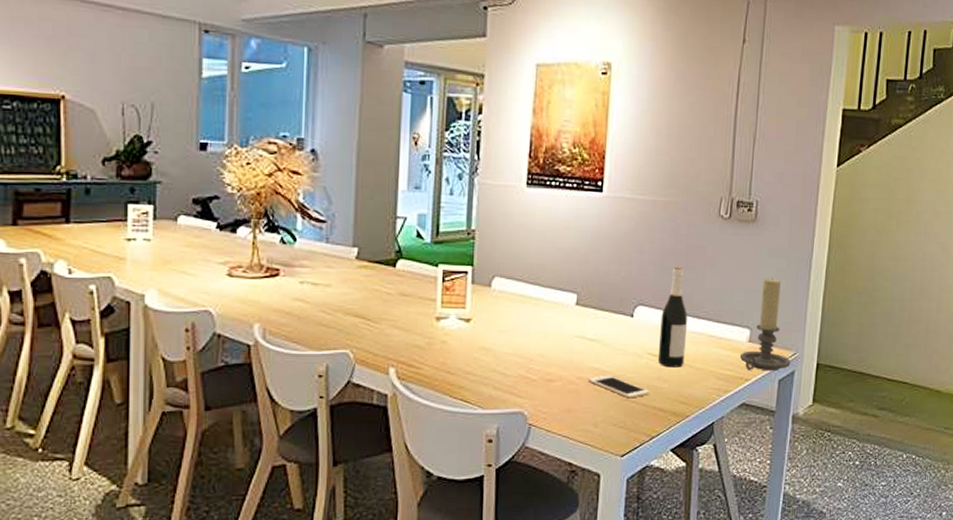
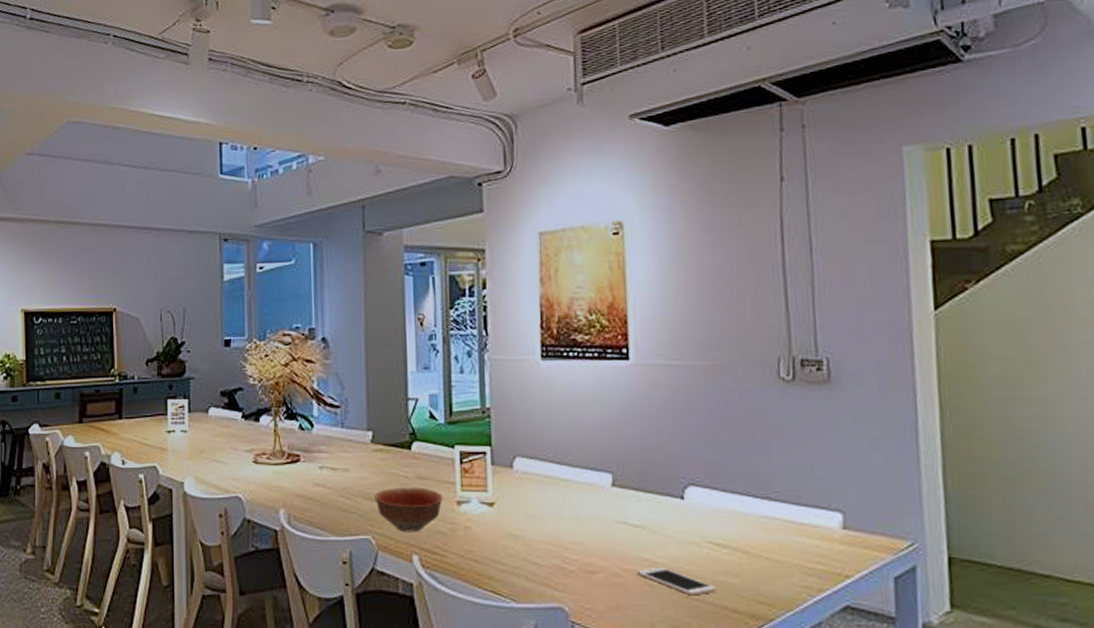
bowl: none [355,303,424,346] -> present [374,487,443,532]
wine bottle: present [657,266,688,368] -> none [719,439,758,560]
candle holder: present [739,278,791,371] -> none [832,449,909,566]

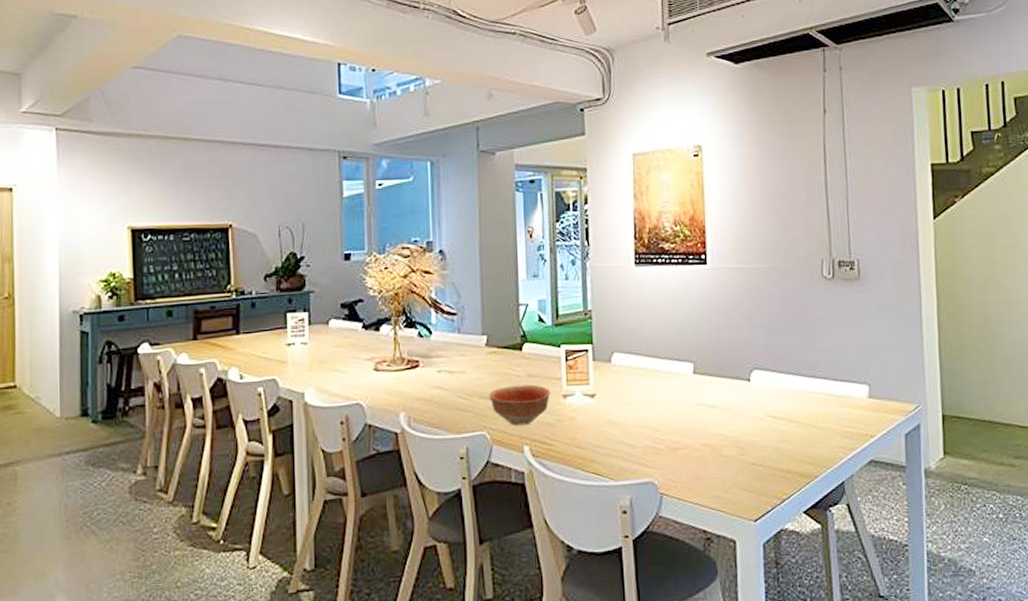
cell phone: present [637,566,717,596] -> none [714,439,776,462]

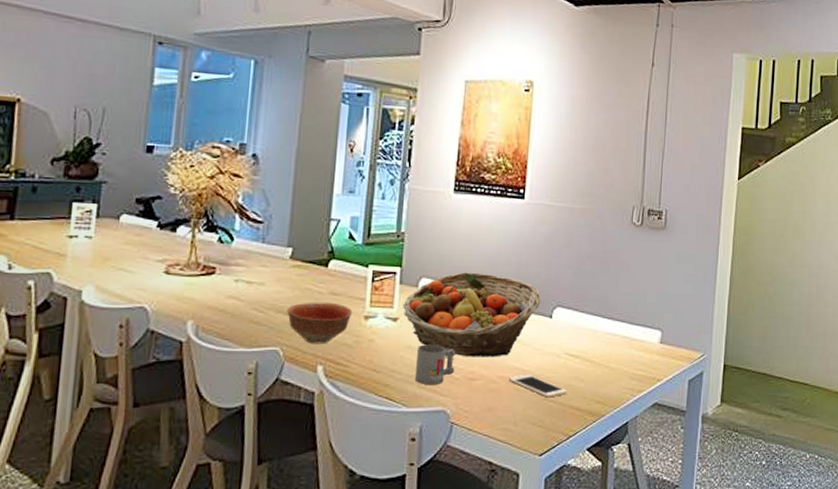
fruit basket: none [599,342,736,427] -> present [403,272,541,357]
mug: none [618,417,658,458] -> present [414,344,456,386]
cell phone: none [714,439,776,462] -> present [509,374,568,398]

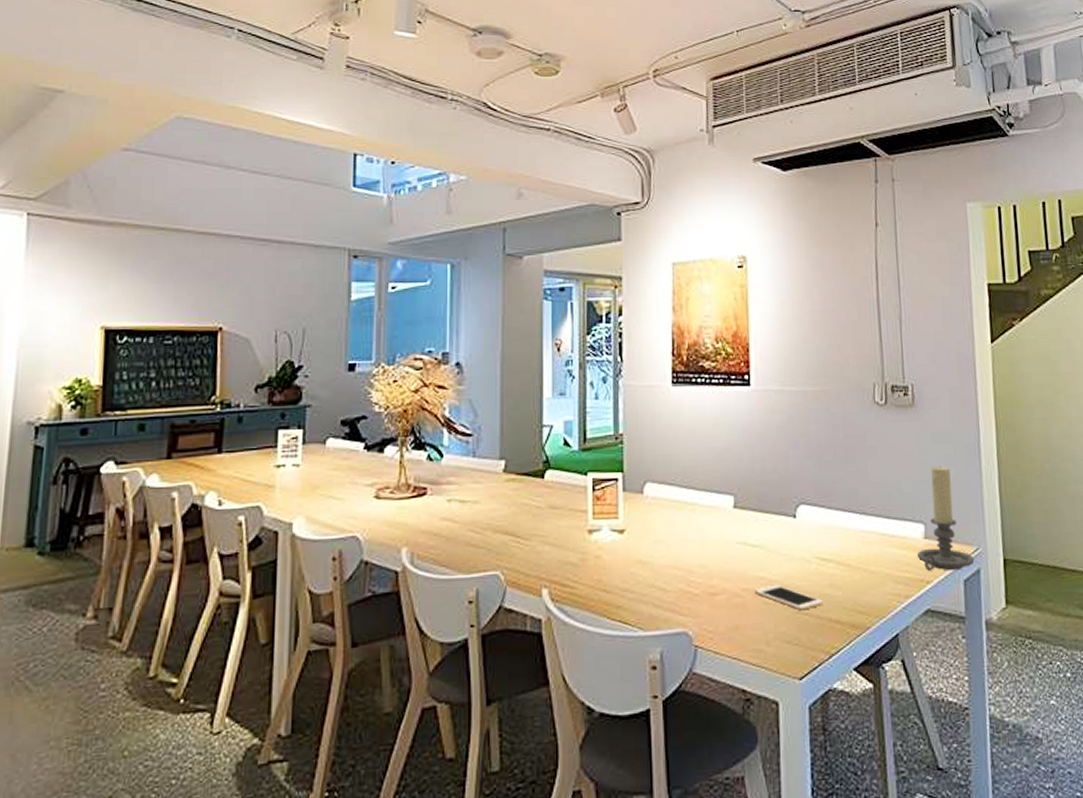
bowl: present [287,302,353,344] -> none [505,517,575,565]
fruit basket: present [403,272,541,357] -> none [629,472,781,569]
mug: present [414,344,456,386] -> none [649,557,693,604]
candle holder: none [652,282,700,372] -> present [916,466,975,571]

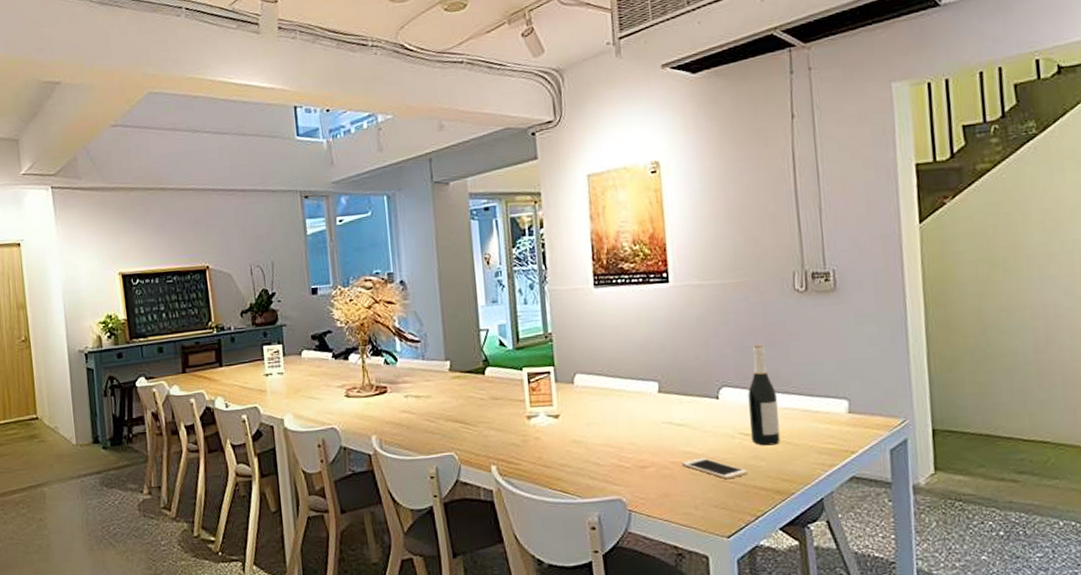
wine bottle: none [826,459,857,573] -> present [748,344,781,446]
candle holder: present [916,466,975,571] -> none [840,345,902,442]

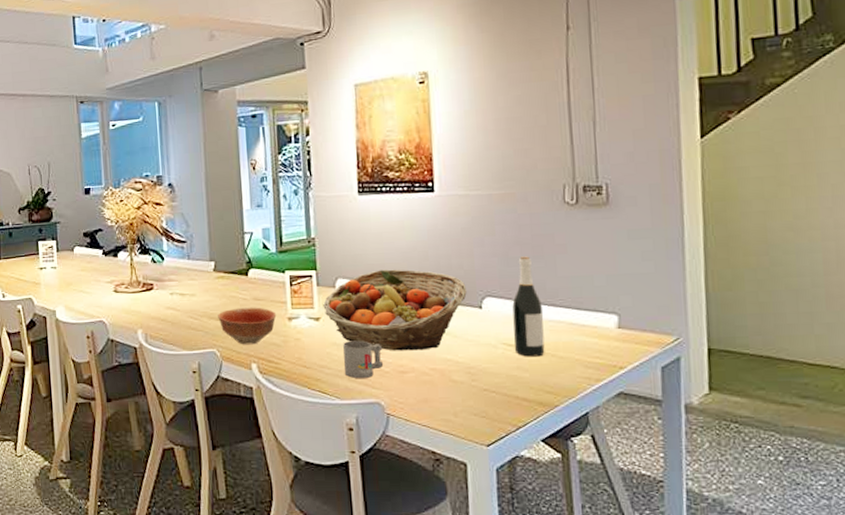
bowl: none [455,406,515,447] -> present [218,307,277,345]
fruit basket: none [562,362,704,446] -> present [323,269,467,351]
mug: none [583,436,624,476] -> present [343,340,384,379]
cell phone: present [682,457,748,480] -> none [442,365,511,389]

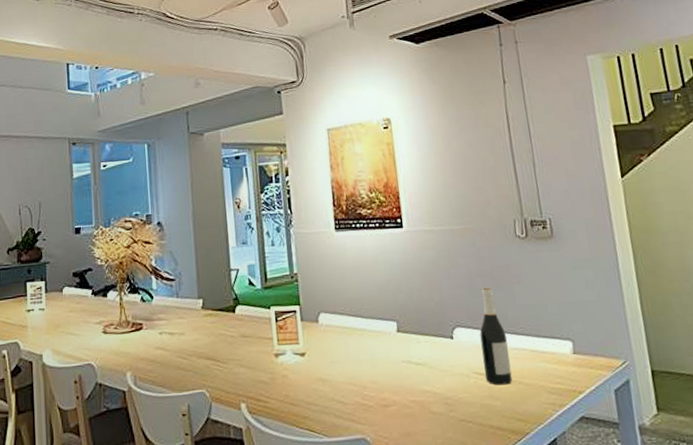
bowl: present [218,307,277,345] -> none [207,344,264,384]
fruit basket: present [323,269,467,351] -> none [307,302,439,385]
mug: present [343,340,384,379] -> none [328,375,368,415]

